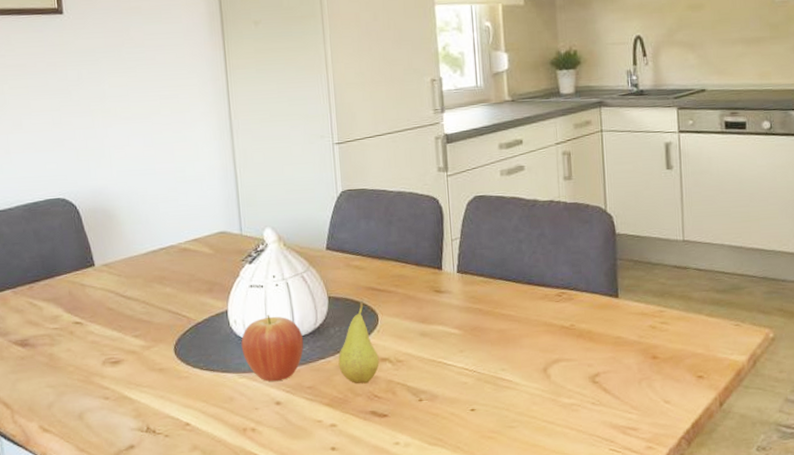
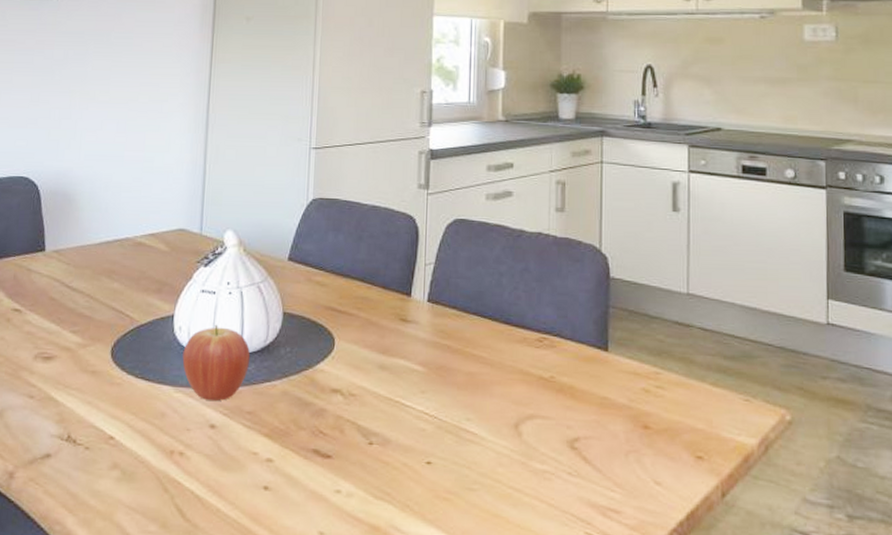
fruit: present [338,300,379,384] -> none [284,320,330,416]

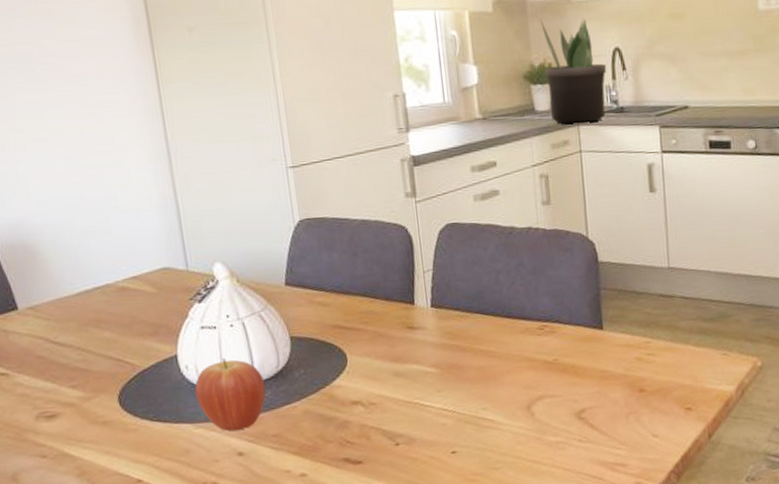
planter: none [573,33,637,135] -> present [539,18,607,125]

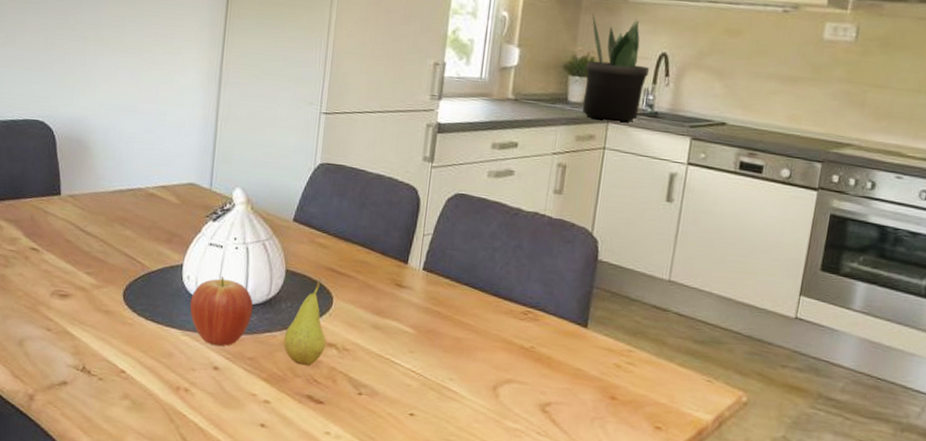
fruit: none [304,339,351,430] -> present [283,280,326,366]

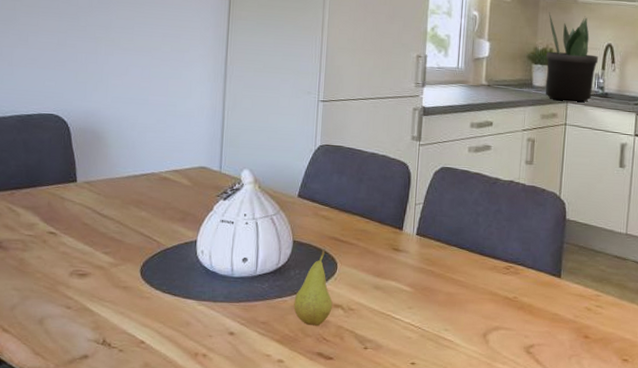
fruit: present [189,276,254,346] -> none [204,249,265,313]

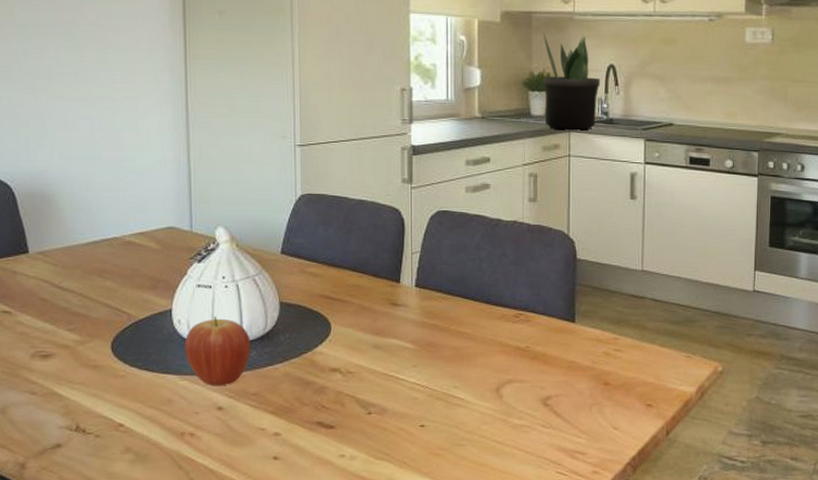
fruit: none [204,249,265,313] -> present [184,316,252,385]
fruit: present [294,248,333,326] -> none [286,308,329,394]

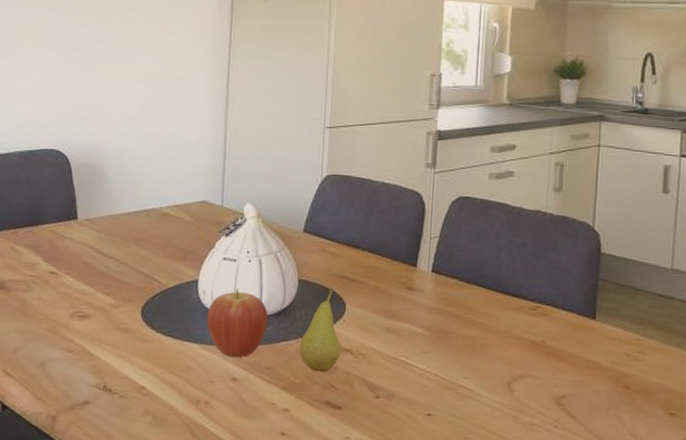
fruit: none [286,308,329,394] -> present [299,287,341,373]
planter: present [542,32,601,131] -> none [576,19,637,120]

